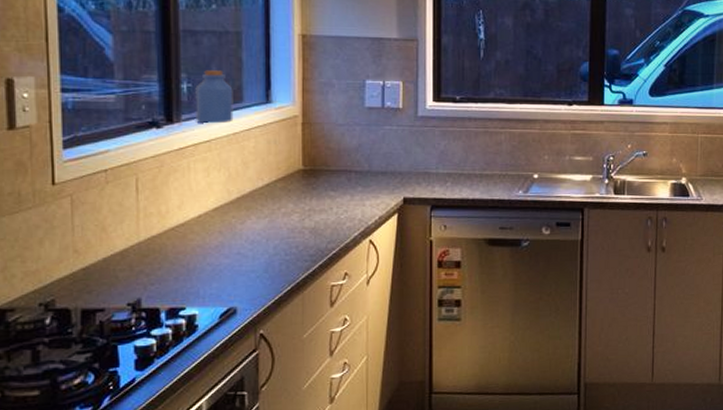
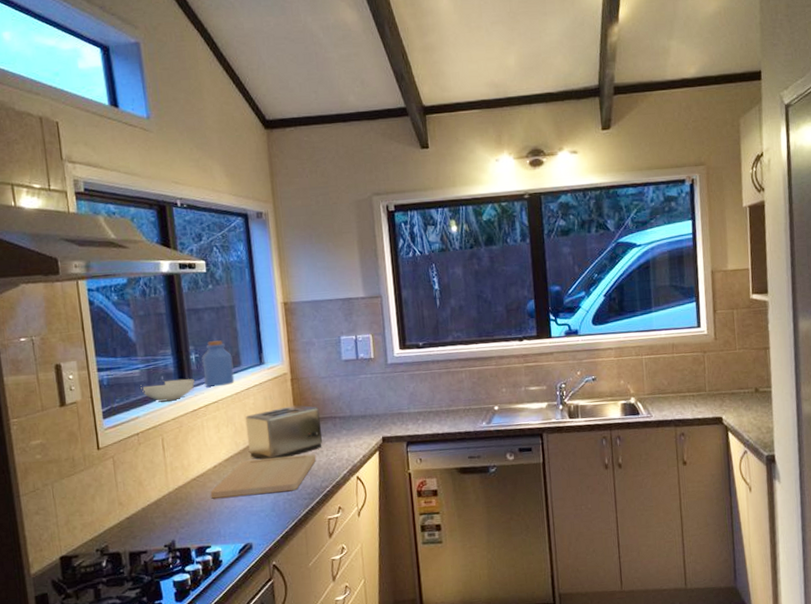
bowl: none [115,110,184,135] -> present [140,379,195,402]
cutting board: none [191,210,324,253] -> present [210,454,317,499]
toaster: none [242,153,332,213] -> present [245,405,322,460]

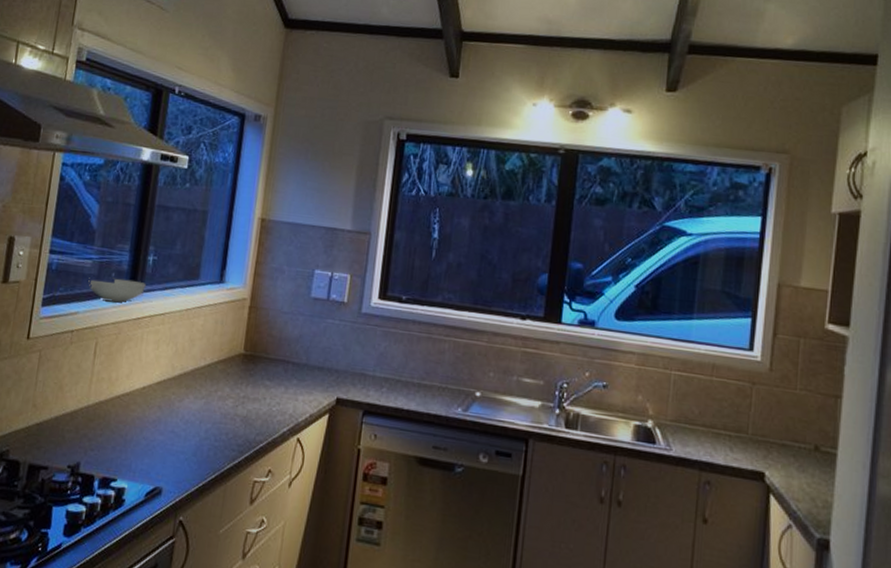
jar: present [202,340,235,387] -> none [155,245,192,298]
cutting board: present [210,454,317,499] -> none [131,388,257,438]
toaster: present [245,405,322,460] -> none [184,336,272,397]

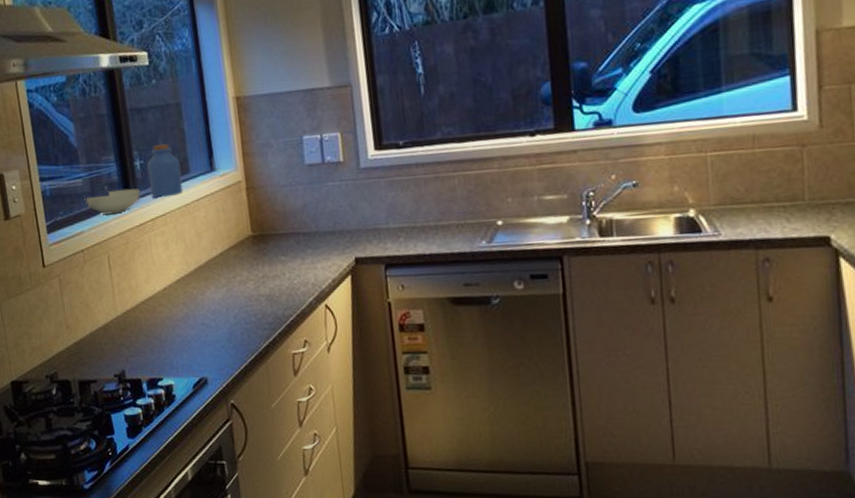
jar: none [155,245,192,298] -> present [147,144,184,198]

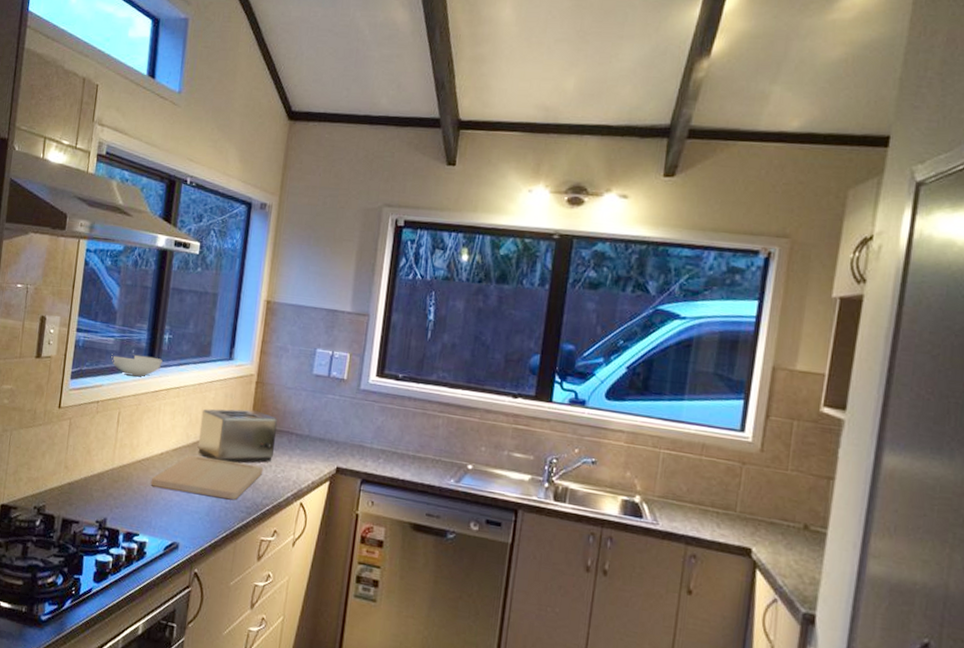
jar: present [147,144,184,198] -> none [170,324,204,374]
cutting board: none [160,276,278,325] -> present [150,455,264,500]
toaster: none [195,218,284,283] -> present [197,408,277,463]

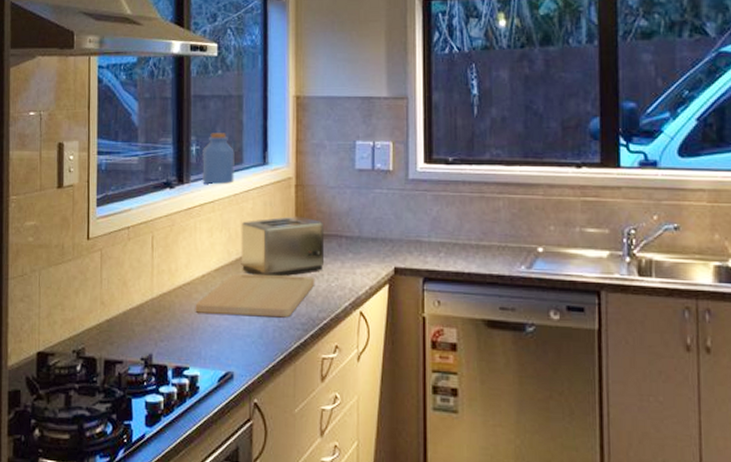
bowl: present [111,354,162,377] -> none [137,171,192,195]
jar: none [170,324,204,374] -> present [201,133,235,185]

